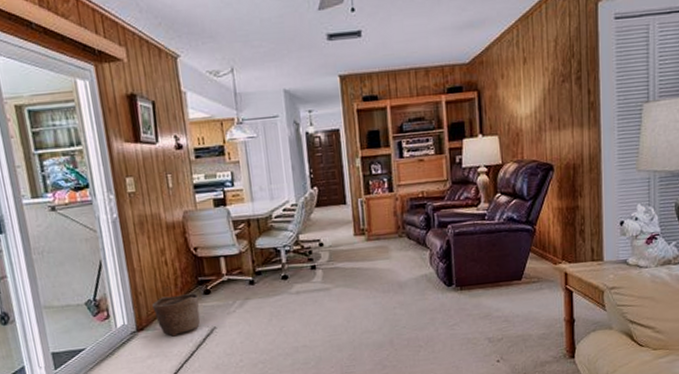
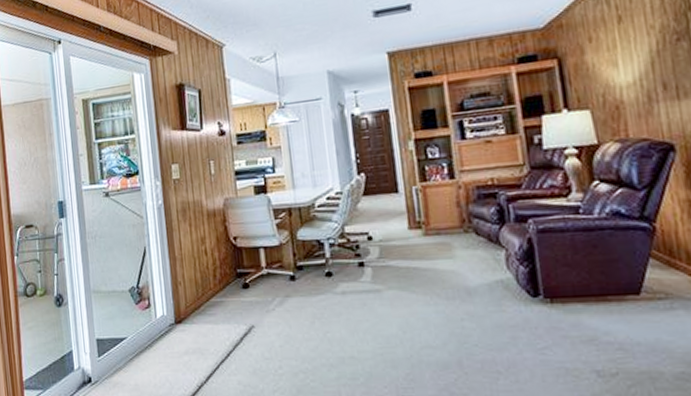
basket: present [152,293,201,337] -> none [191,286,238,333]

